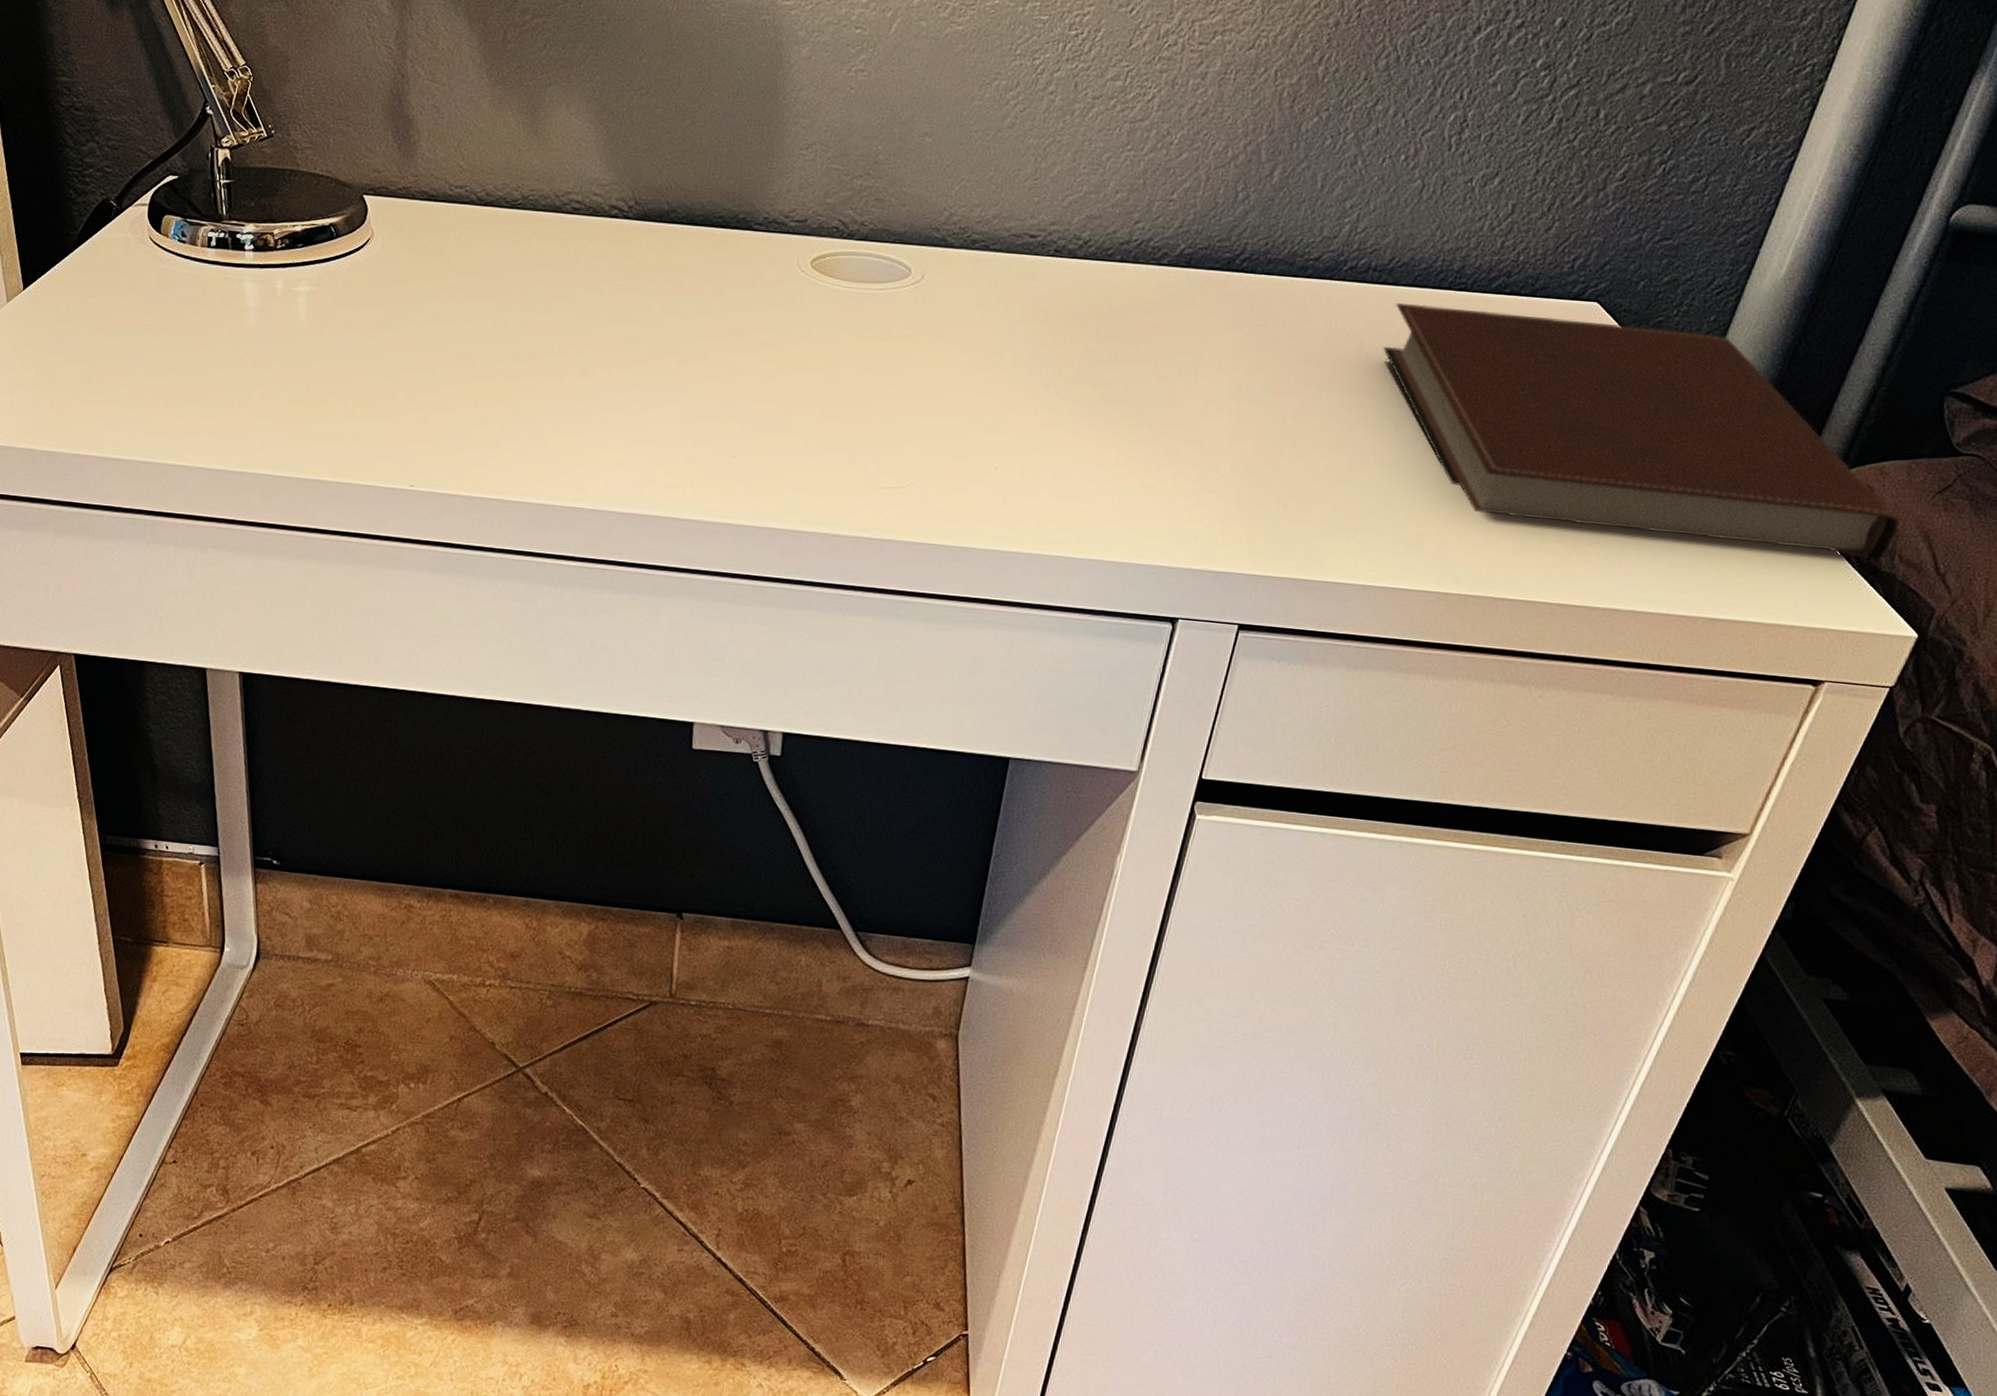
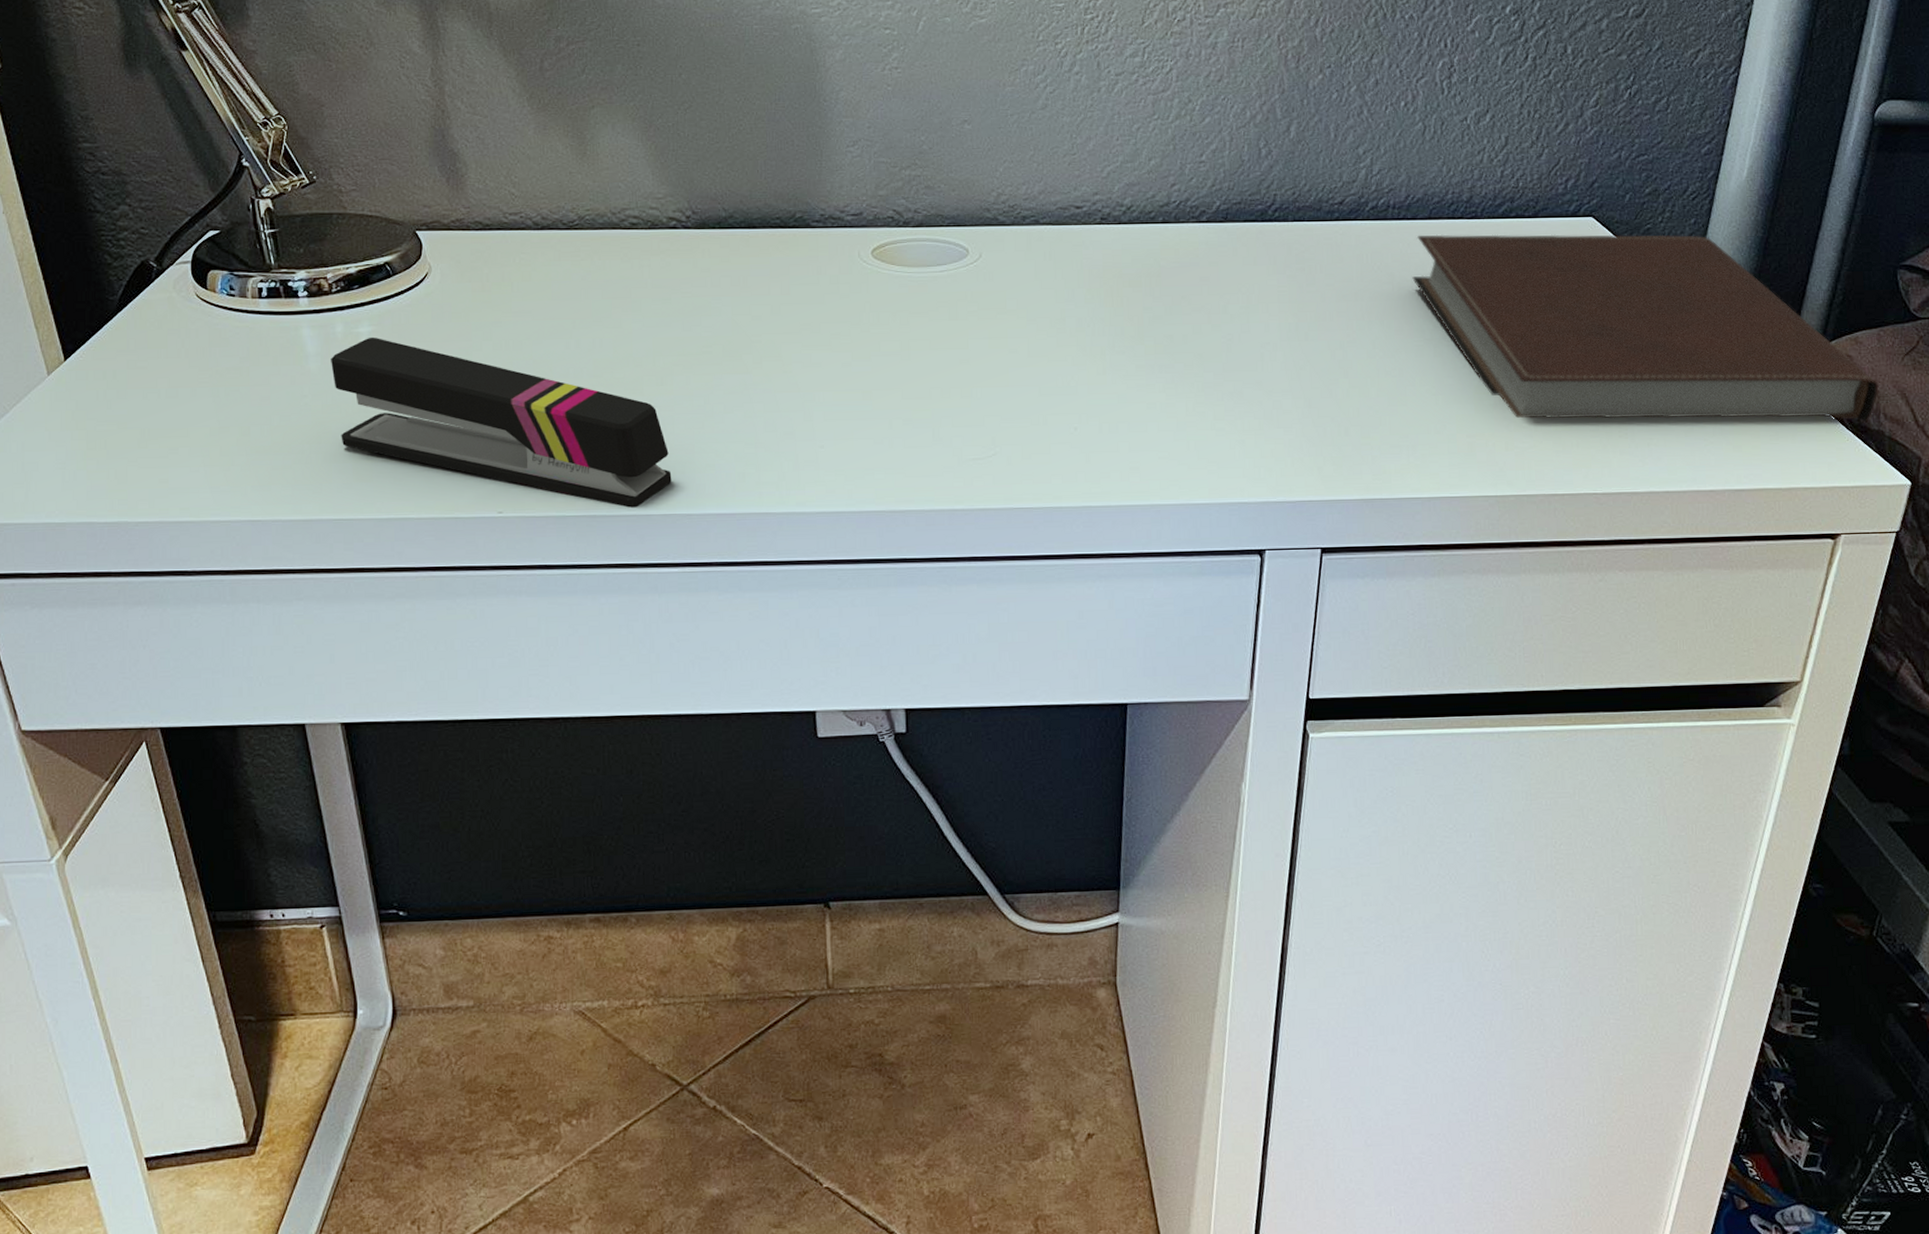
stapler: none [268,297,582,497] -> present [331,337,672,508]

